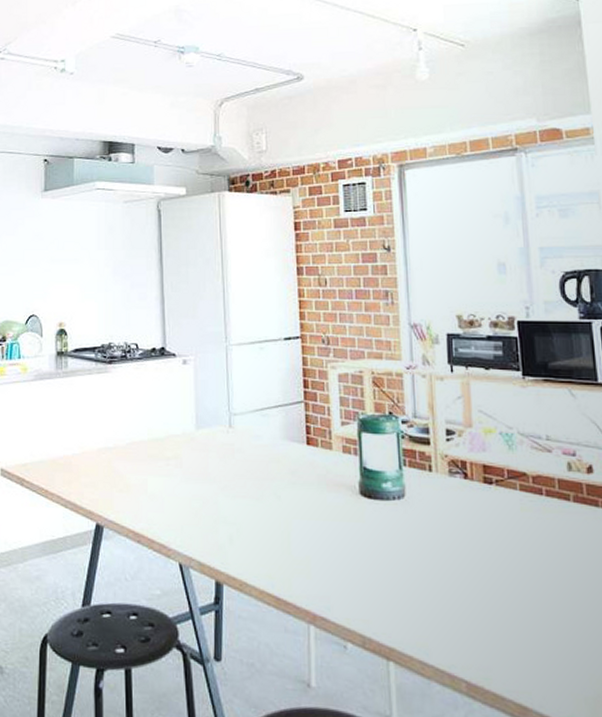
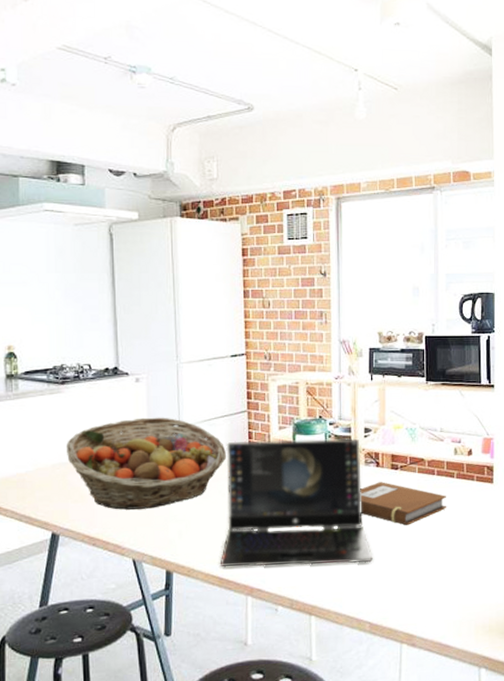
fruit basket: none [113,403,282,506] -> present [67,417,227,510]
laptop computer: none [277,435,466,601] -> present [221,438,373,567]
notebook: none [444,498,563,558] -> present [360,481,447,526]

